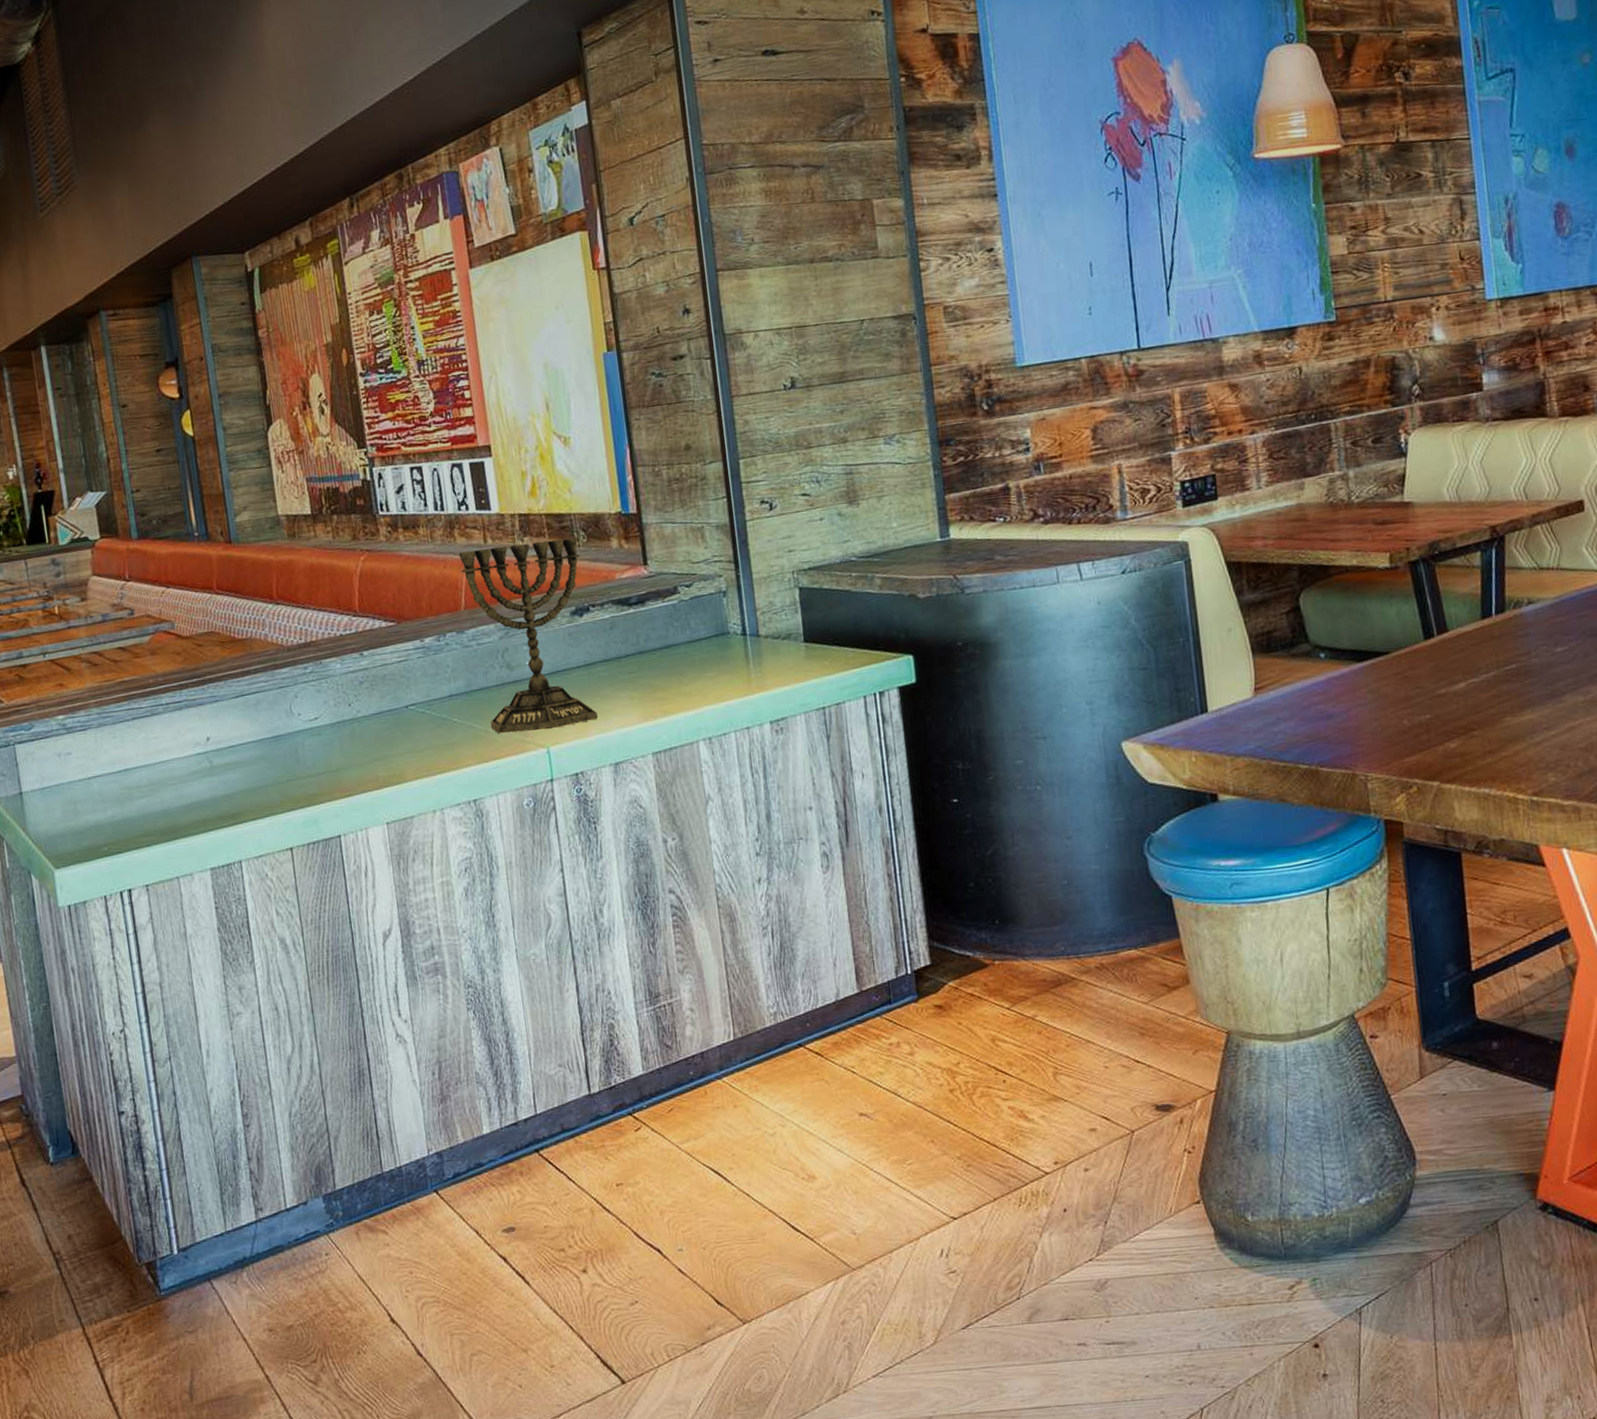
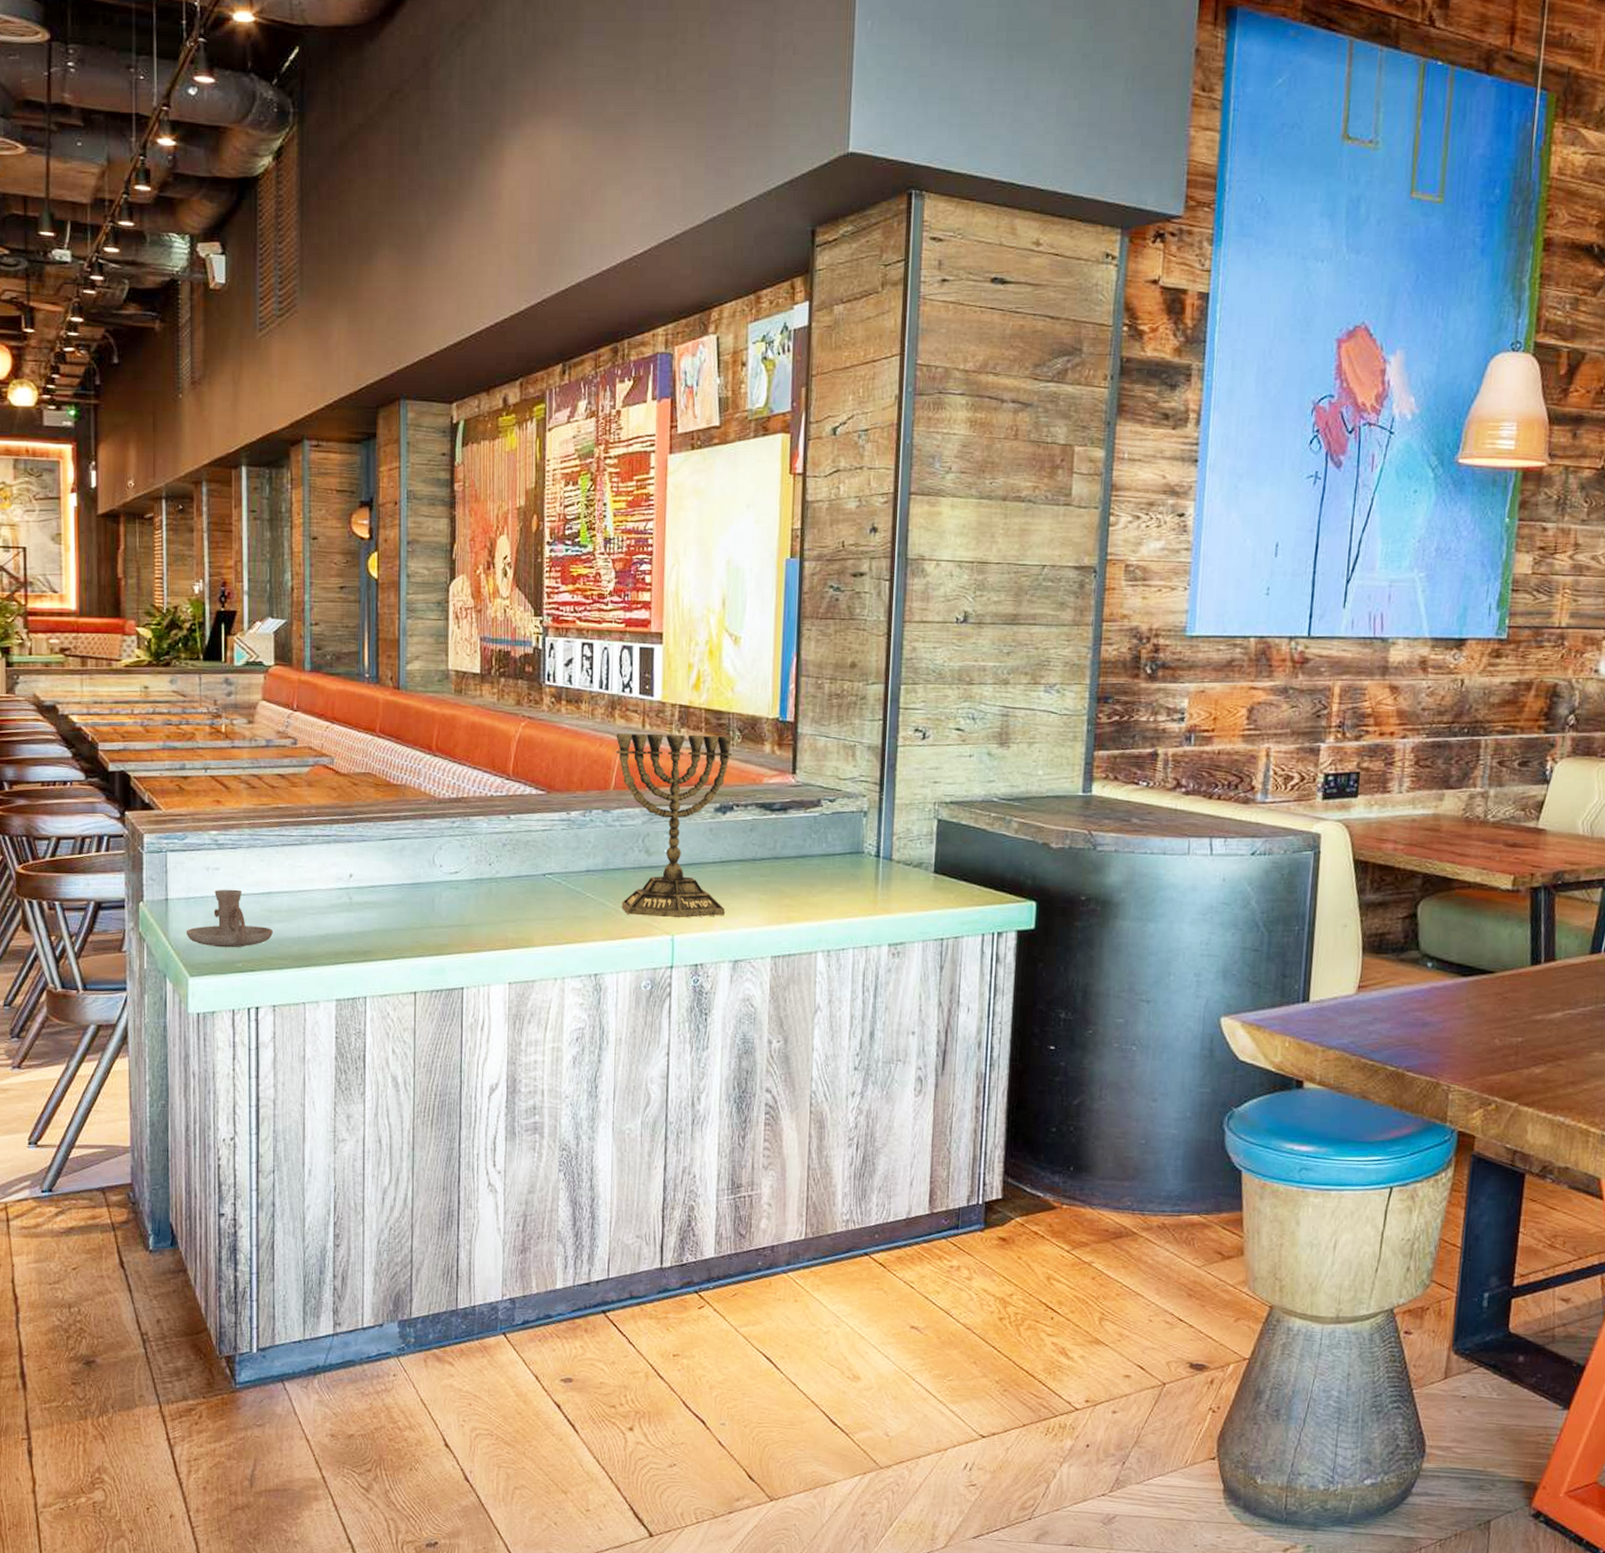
candle holder: none [45,771,136,835] -> present [186,889,273,948]

